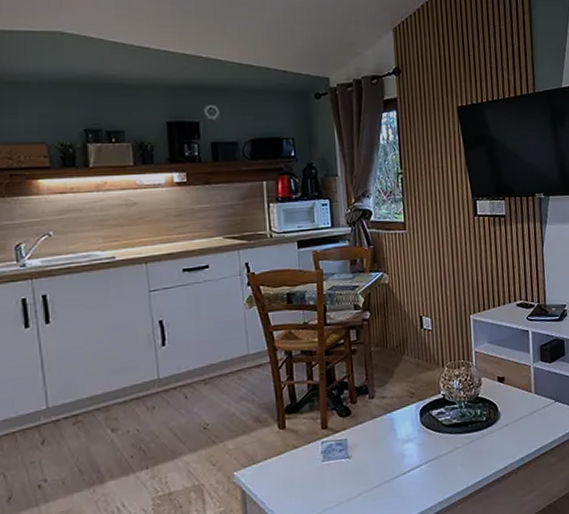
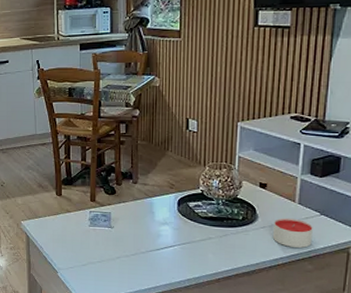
candle: none [516,409,552,442] -> present [272,217,313,248]

